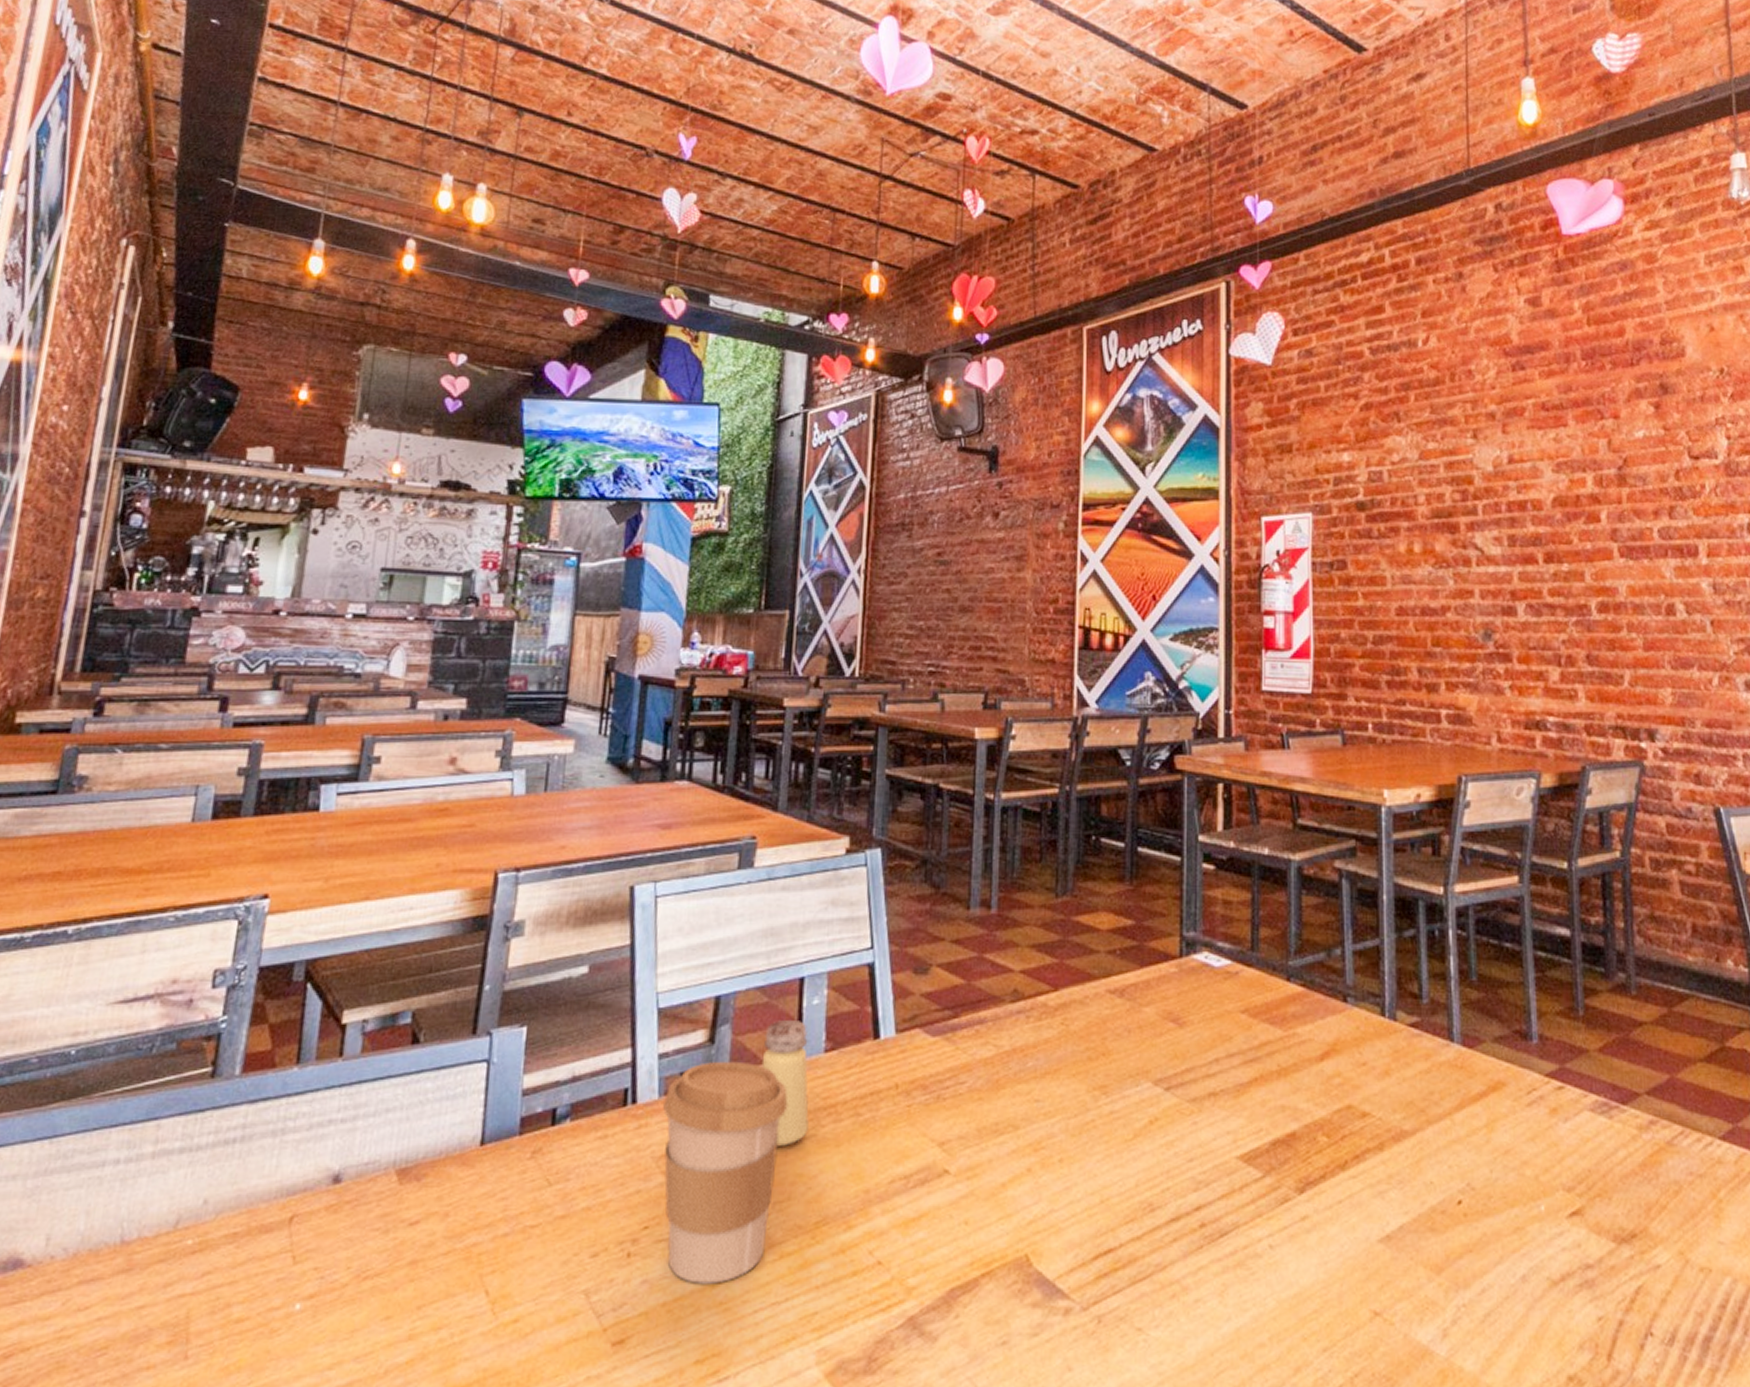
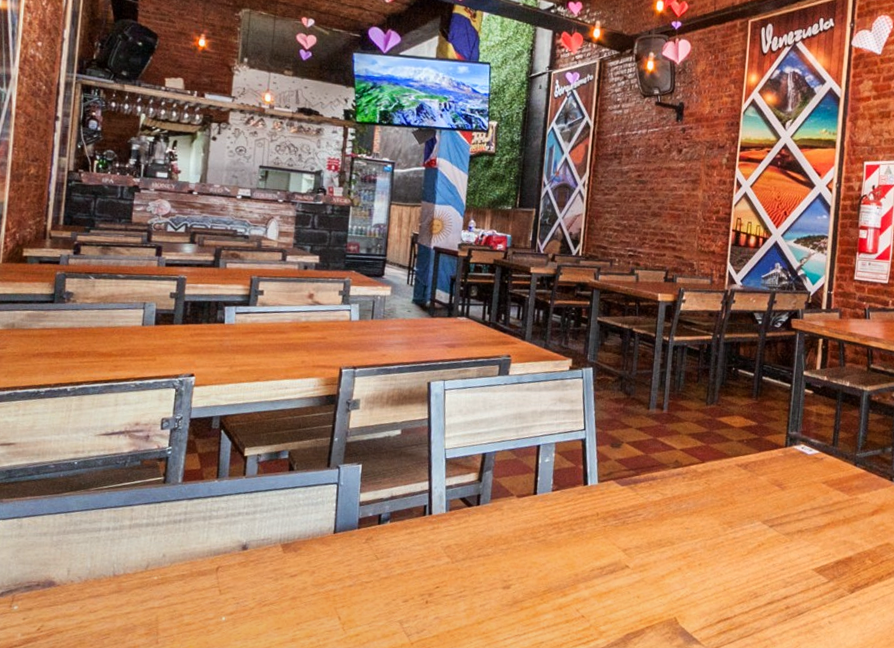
coffee cup: present [663,1061,787,1284] -> none [449,492,528,622]
saltshaker: present [761,1019,809,1148] -> none [511,470,542,546]

